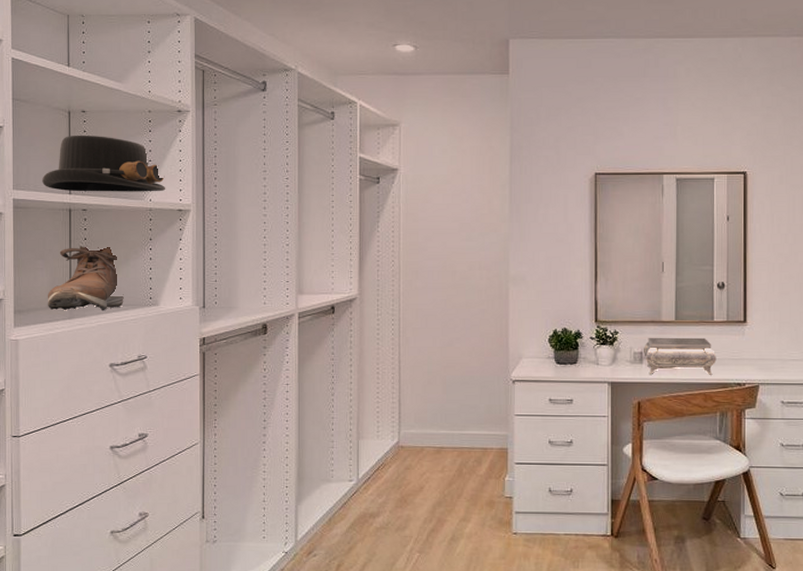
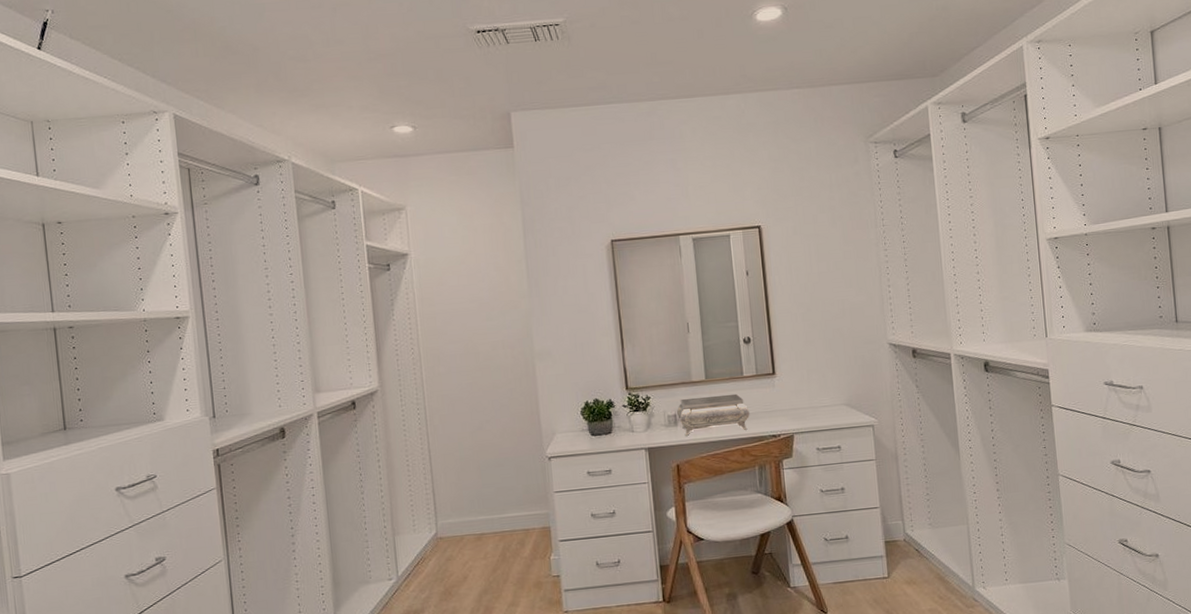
hat: present [42,135,166,192] -> none [19,246,160,309]
boot: present [47,246,124,311] -> none [37,364,125,437]

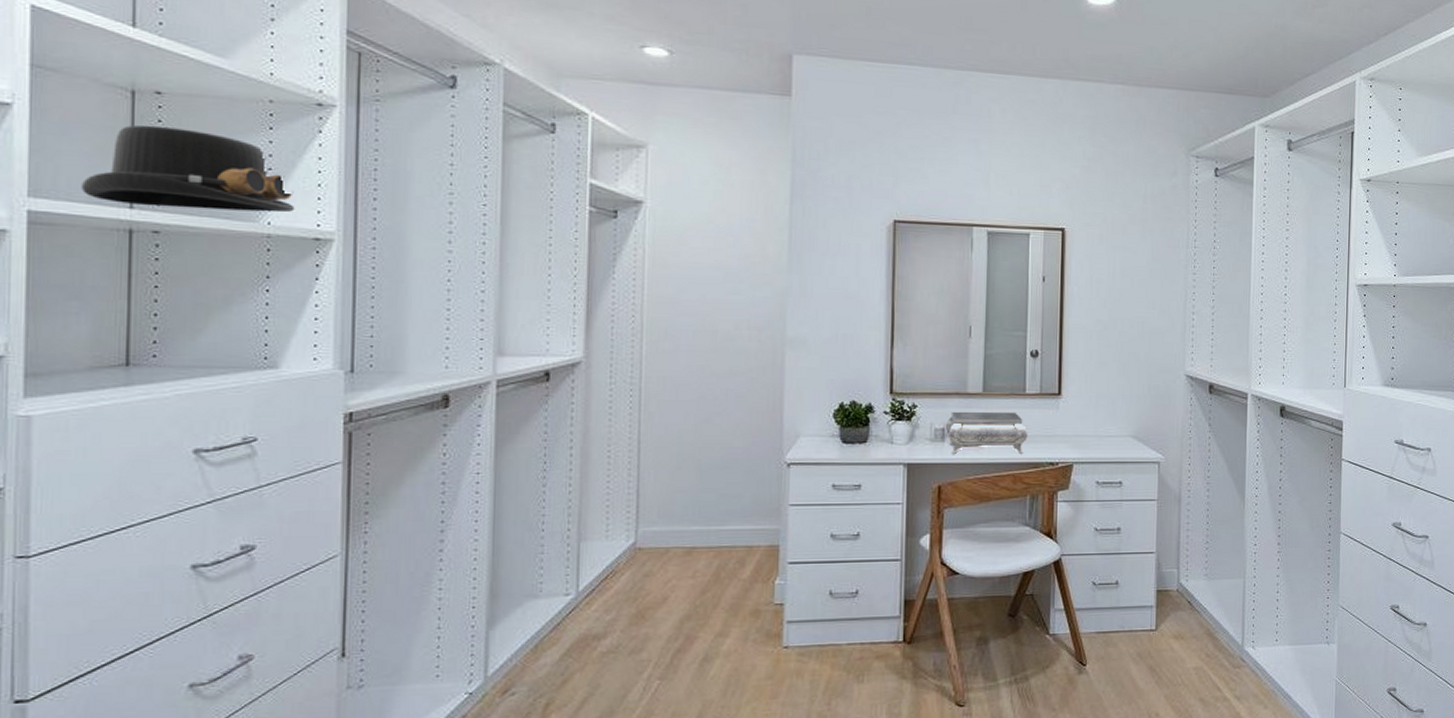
hat: none [19,246,160,309] -> present [82,124,295,213]

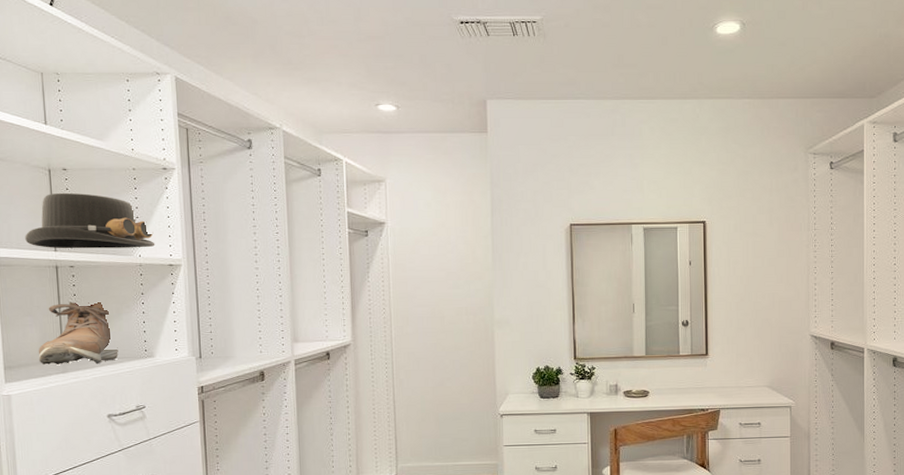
boot: none [85,282,221,376] -> present [38,302,119,366]
jewelry box: present [945,411,1028,454] -> none [617,370,683,404]

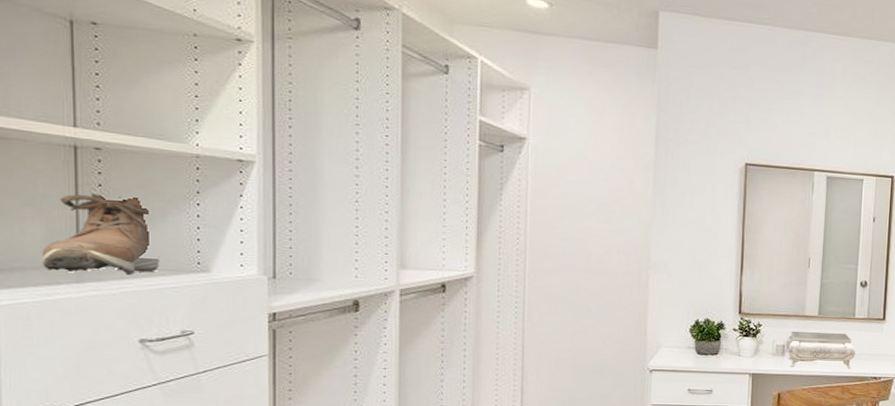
hat: present [25,192,155,249] -> none [30,52,220,136]
jewelry box: none [617,370,683,404] -> present [785,330,856,369]

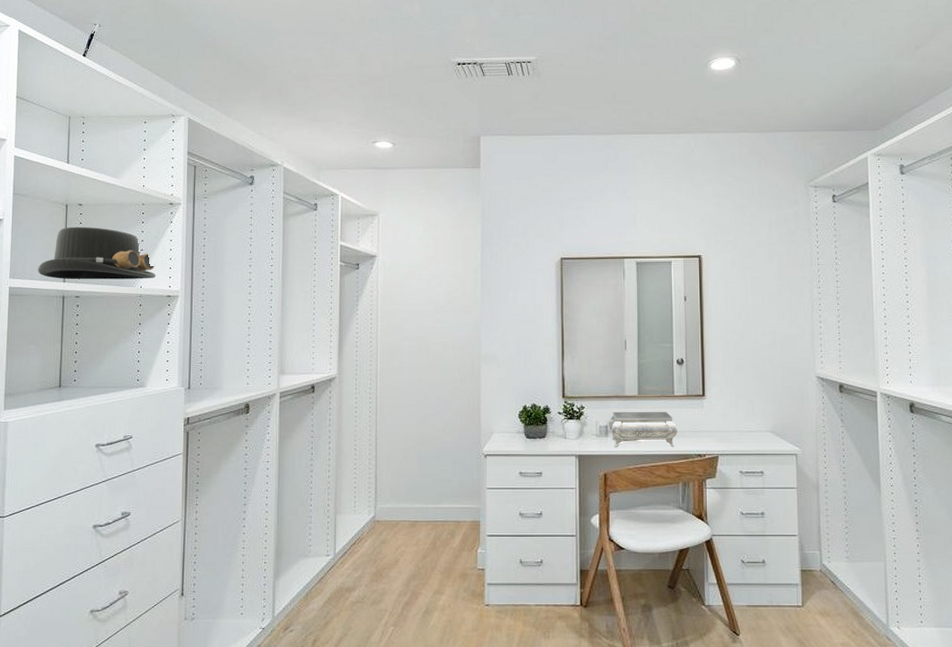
hat: none [30,52,220,136] -> present [38,226,156,280]
boot: present [41,193,160,276] -> none [37,331,112,394]

